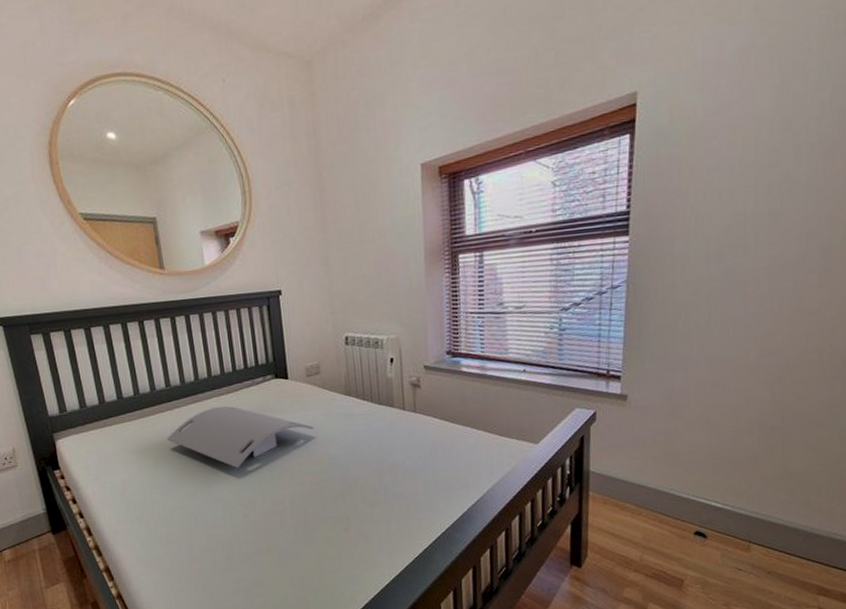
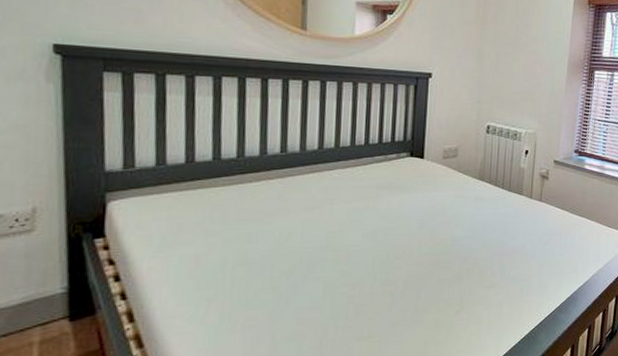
serving tray: present [166,406,314,469] -> none [269,179,442,246]

